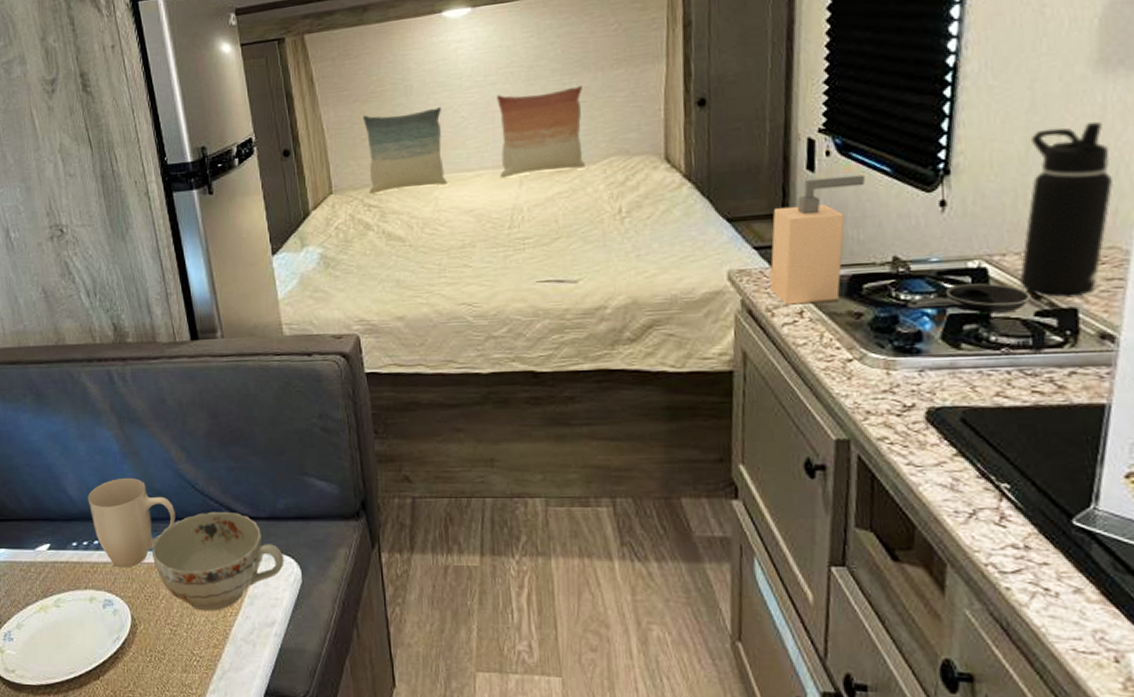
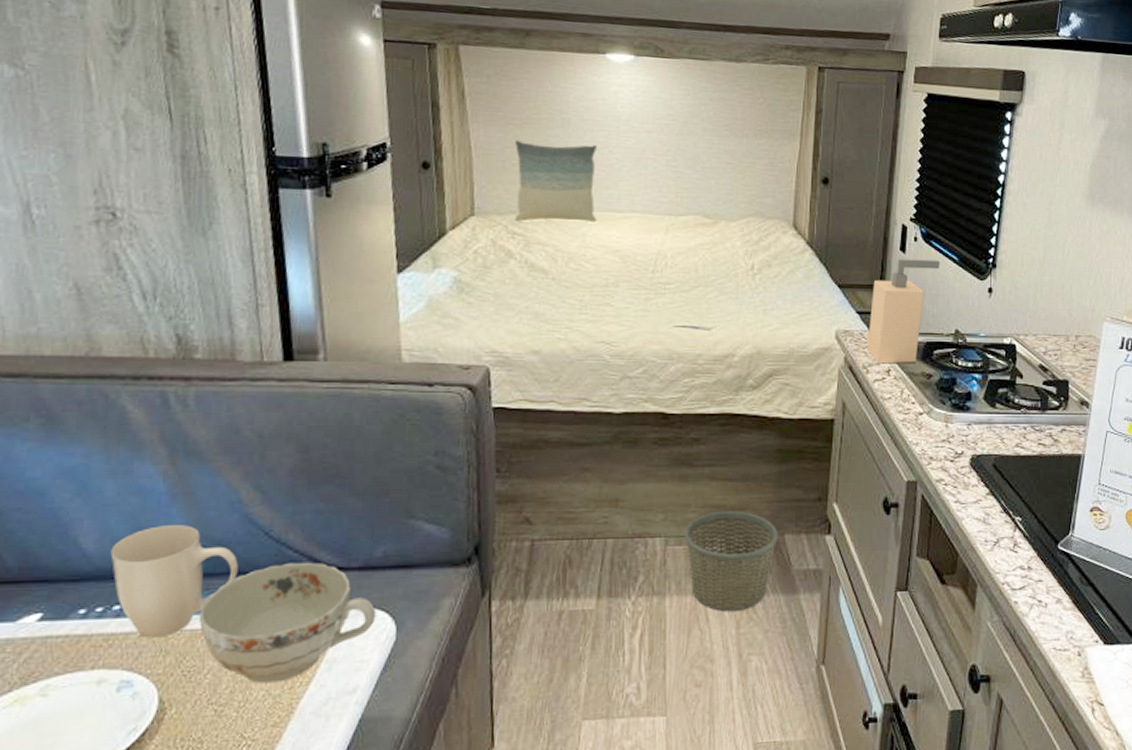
pillow: present [497,86,585,178] -> none [648,143,729,224]
basket: none [565,472,674,578] -> present [684,510,778,612]
frying pan: present [907,283,1033,314] -> none [962,356,1042,381]
water bottle: present [1019,122,1113,296] -> none [1035,241,1092,371]

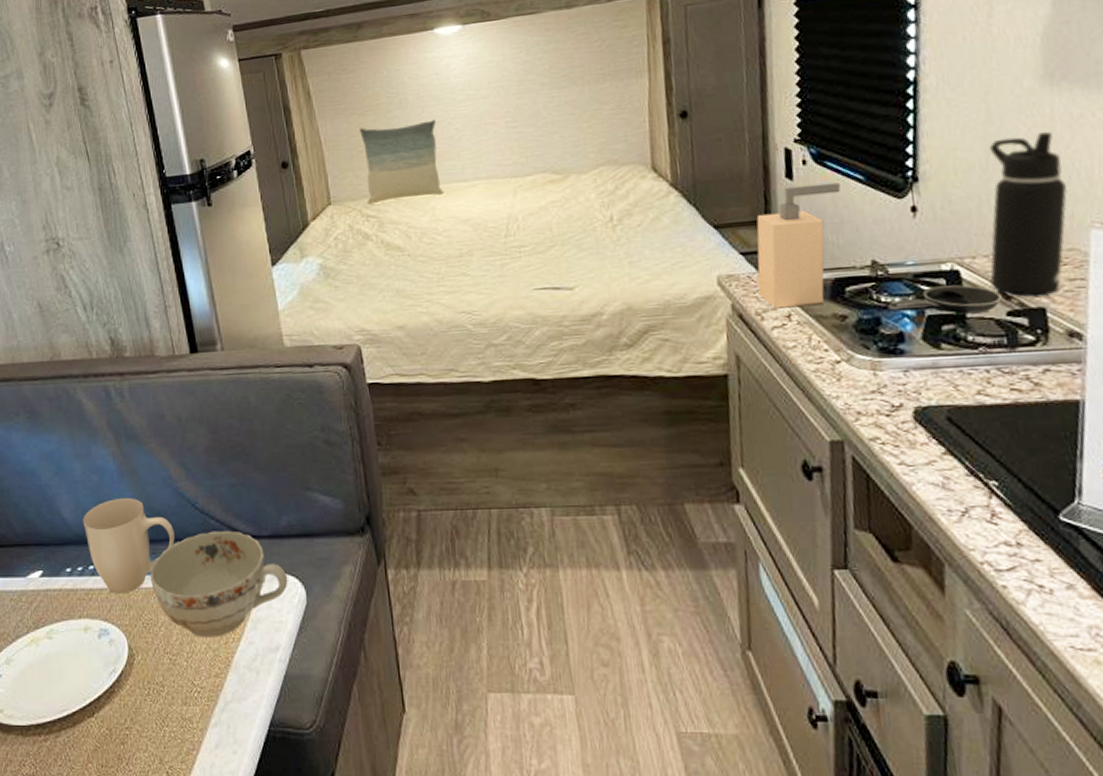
basket: present [684,510,778,612] -> none [570,478,677,588]
frying pan: none [962,356,1042,381] -> present [887,285,1004,315]
water bottle: none [1035,241,1092,371] -> present [989,132,1067,296]

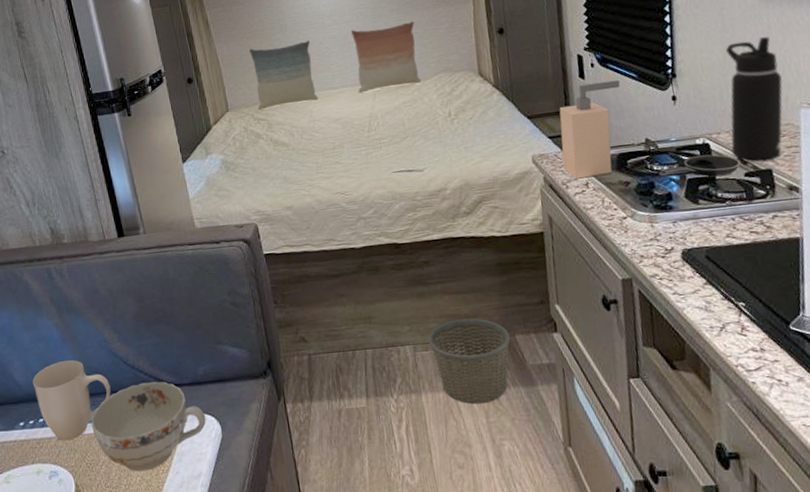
pillow: none [489,99,576,188] -> present [351,21,421,94]
basket: none [570,478,677,588] -> present [428,318,510,404]

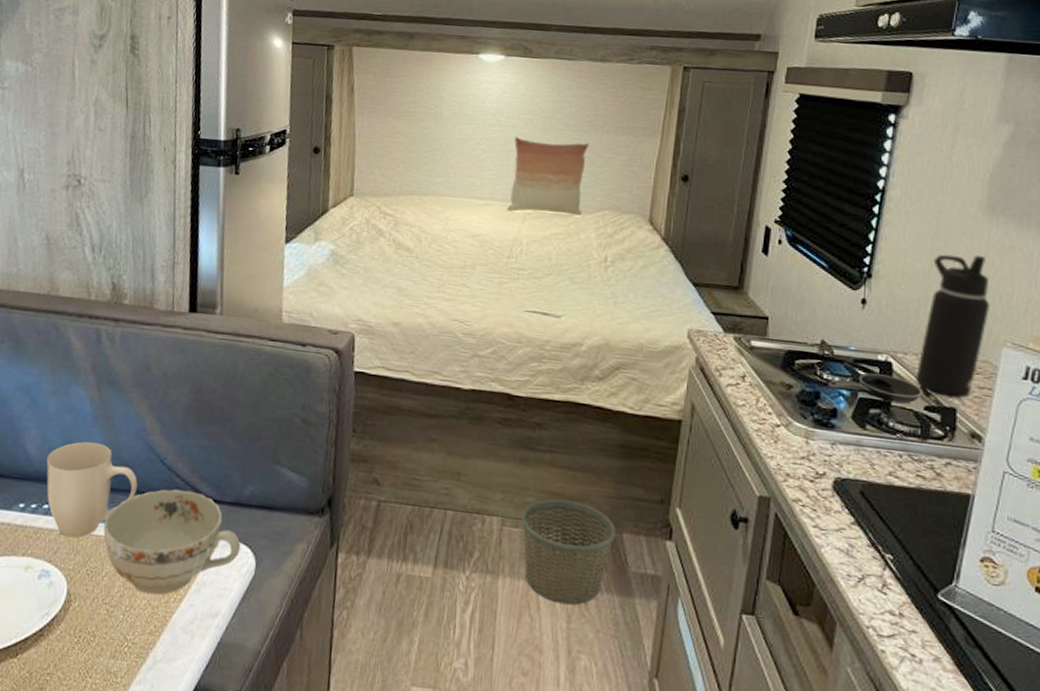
pillow: present [249,41,319,110] -> none [386,130,465,208]
soap dispenser: present [559,80,620,179] -> none [721,261,806,373]

